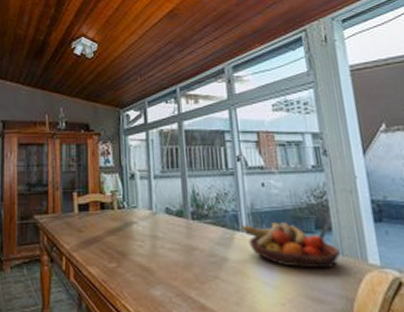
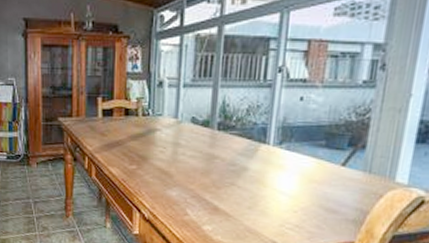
fruit bowl: present [241,222,340,269] -> none [268,137,368,185]

